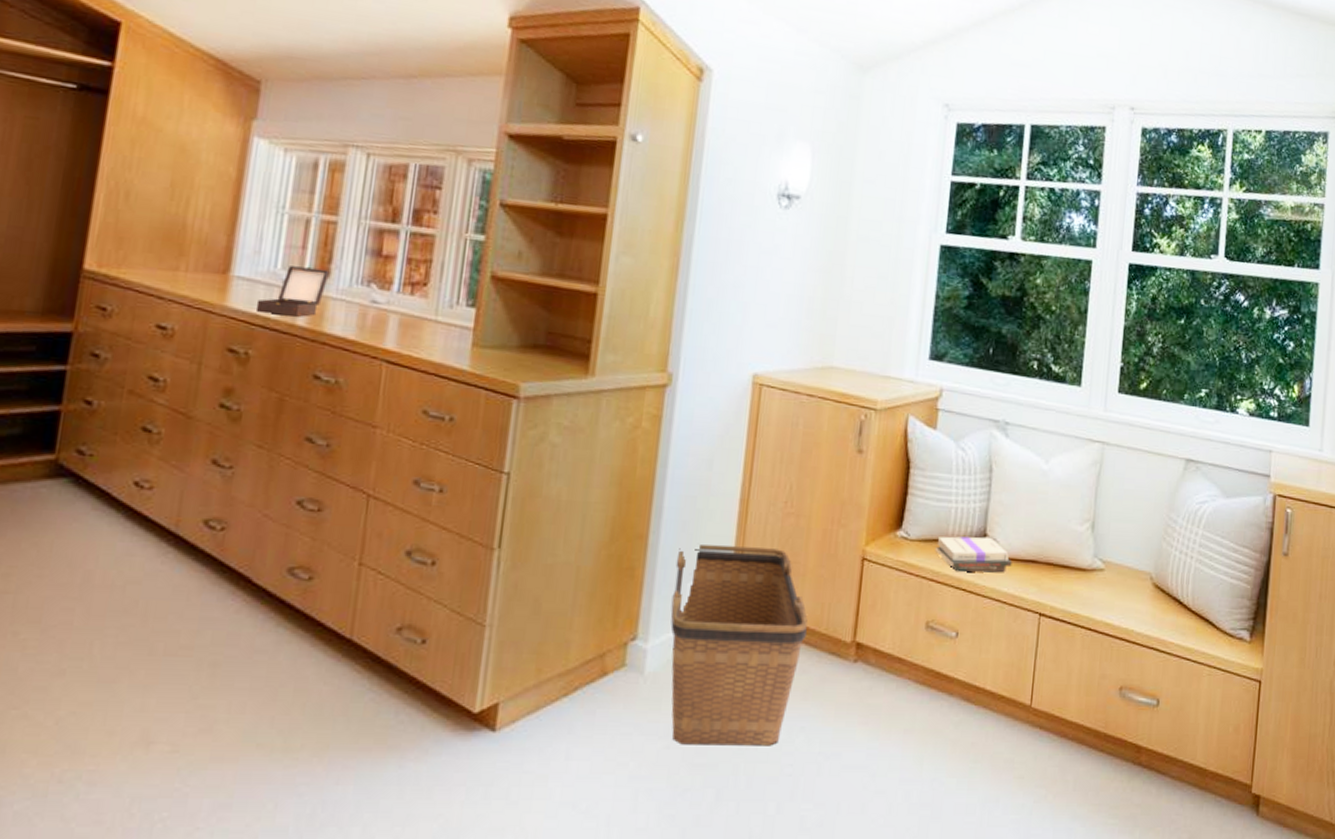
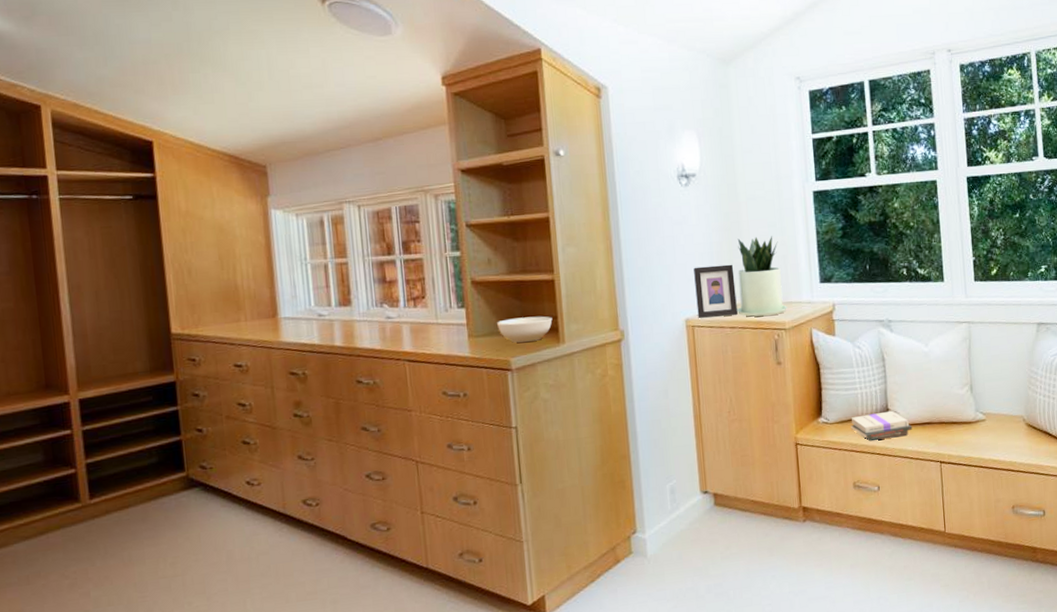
jewelry box: present [255,266,330,317] -> none [302,300,351,342]
bowl: none [512,331,585,367] -> present [497,316,553,343]
bicycle basket: present [670,544,808,746] -> none [654,448,763,603]
picture frame: none [769,311,826,381] -> present [694,264,738,319]
planter: none [819,285,887,390] -> present [736,236,788,317]

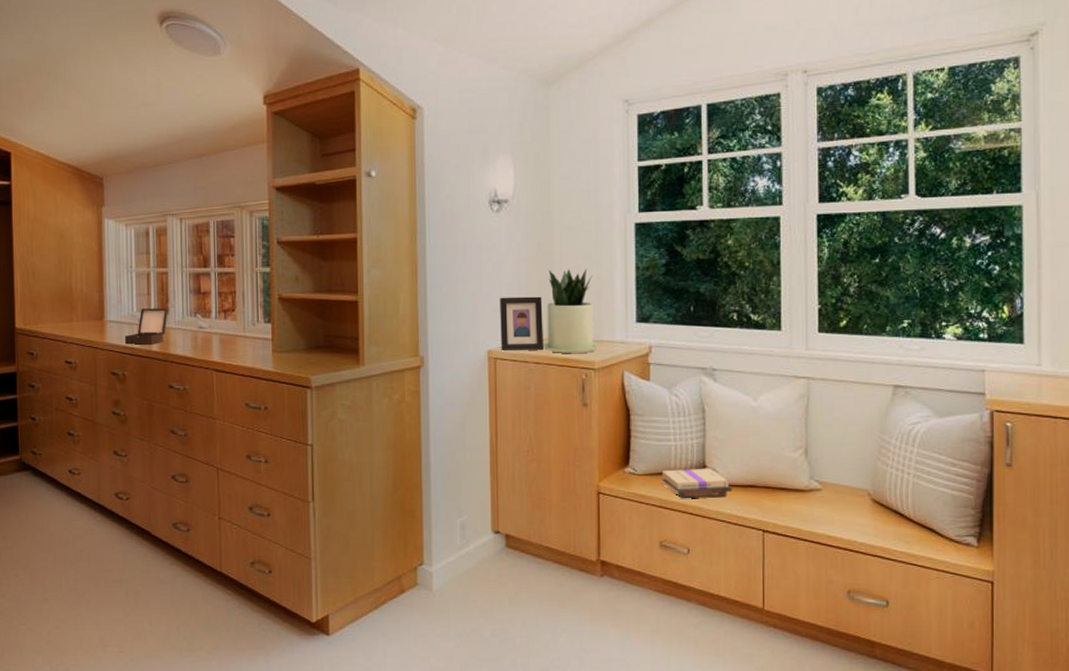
jewelry box: none [302,300,351,342] -> present [124,307,168,345]
bowl: present [497,316,553,343] -> none [300,336,354,361]

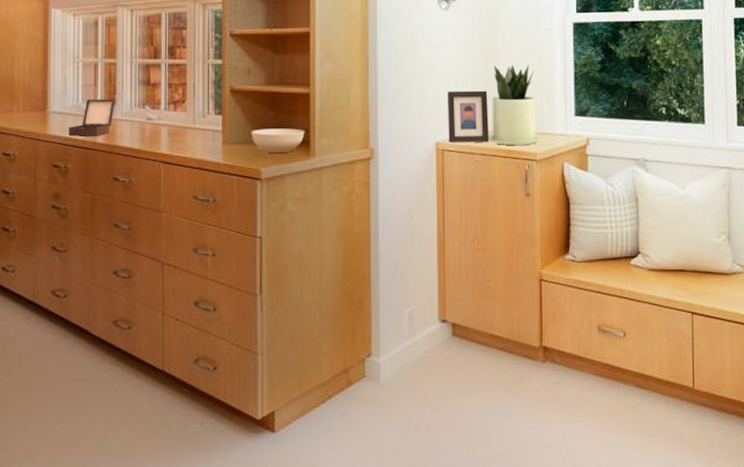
bowl: none [300,336,354,361] -> present [251,128,305,153]
books: present [660,468,733,499] -> none [598,254,664,284]

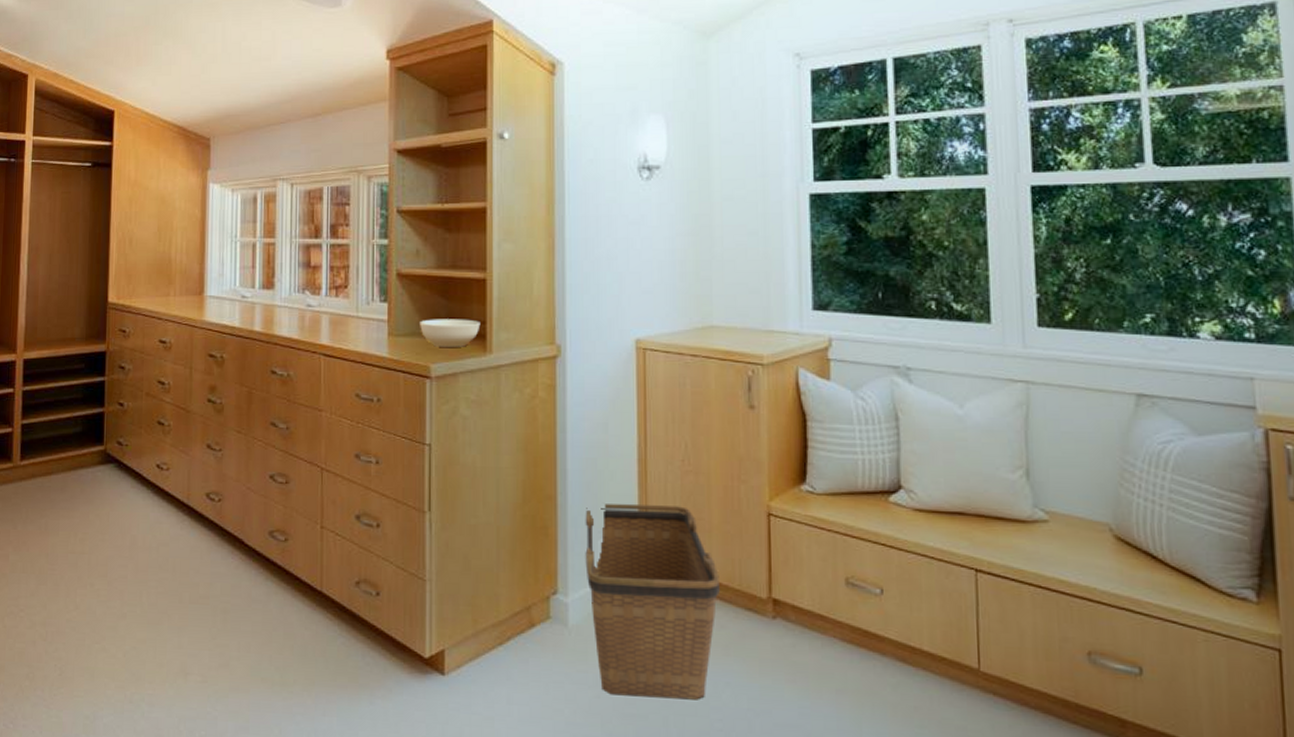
jewelry box: present [68,98,116,137] -> none [224,282,274,324]
bicycle basket: none [394,277,502,435] -> present [585,503,720,700]
picture frame: present [448,90,489,144] -> none [650,277,702,341]
planter: present [488,65,541,146] -> none [700,246,768,346]

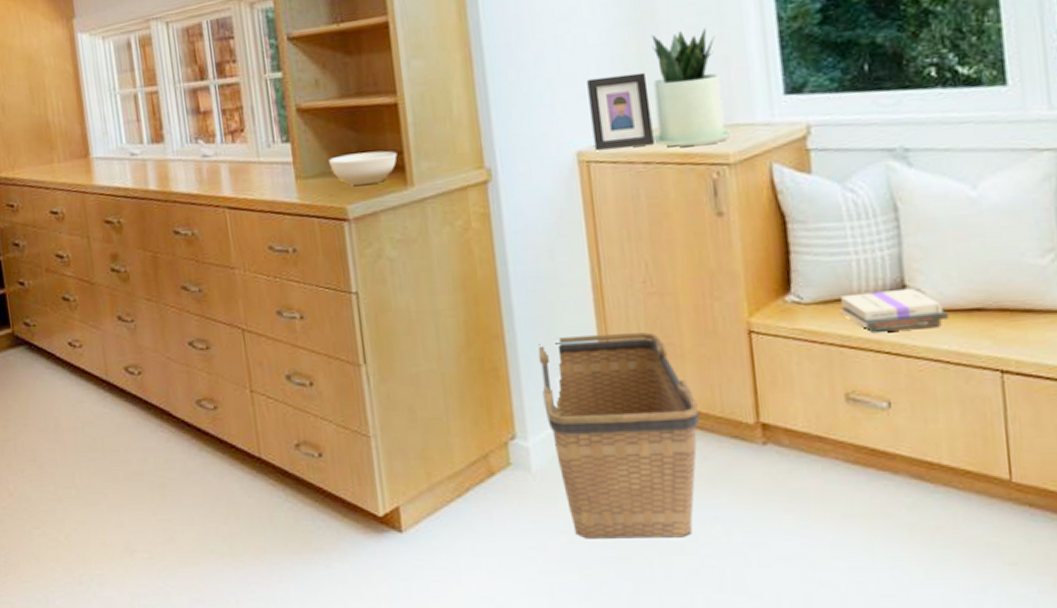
picture frame: none [650,277,702,341] -> present [587,72,654,152]
planter: none [700,246,768,346] -> present [651,28,733,147]
books: none [845,488,936,527] -> present [839,288,949,334]

